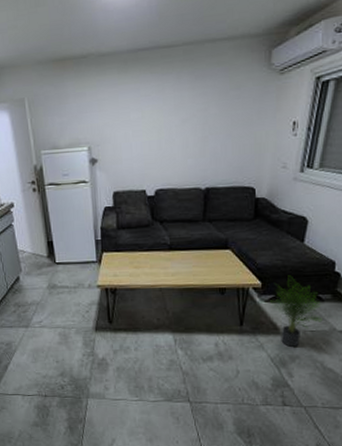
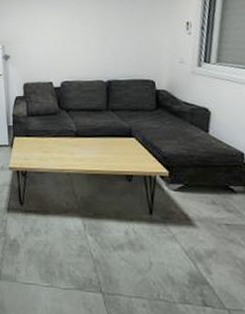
potted plant: present [270,275,322,348] -> none [179,165,237,242]

